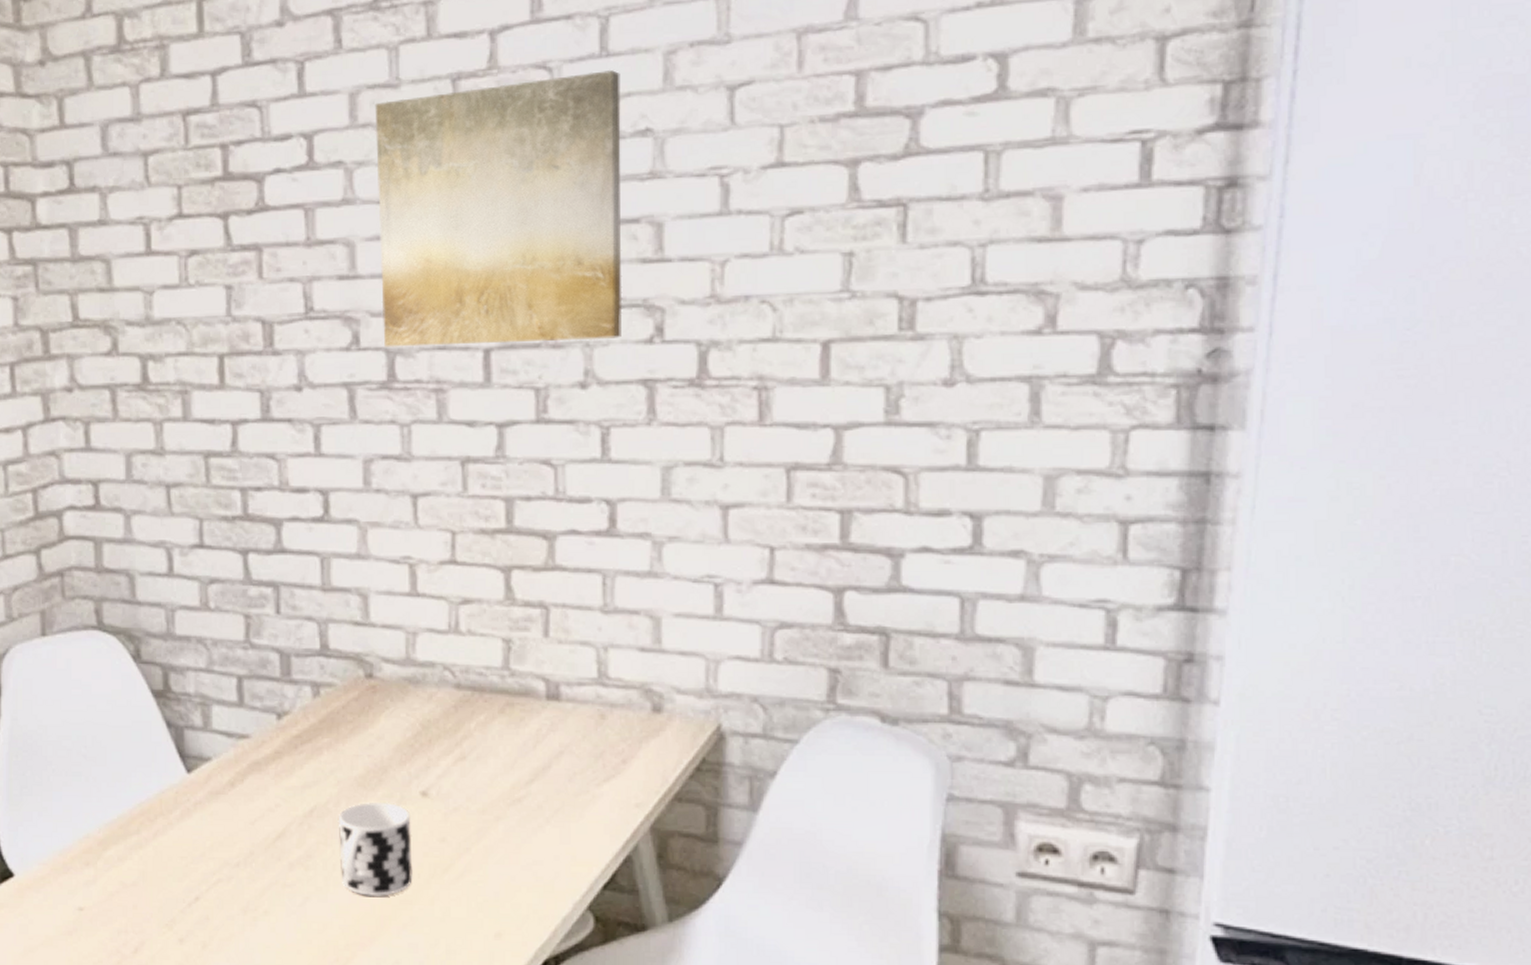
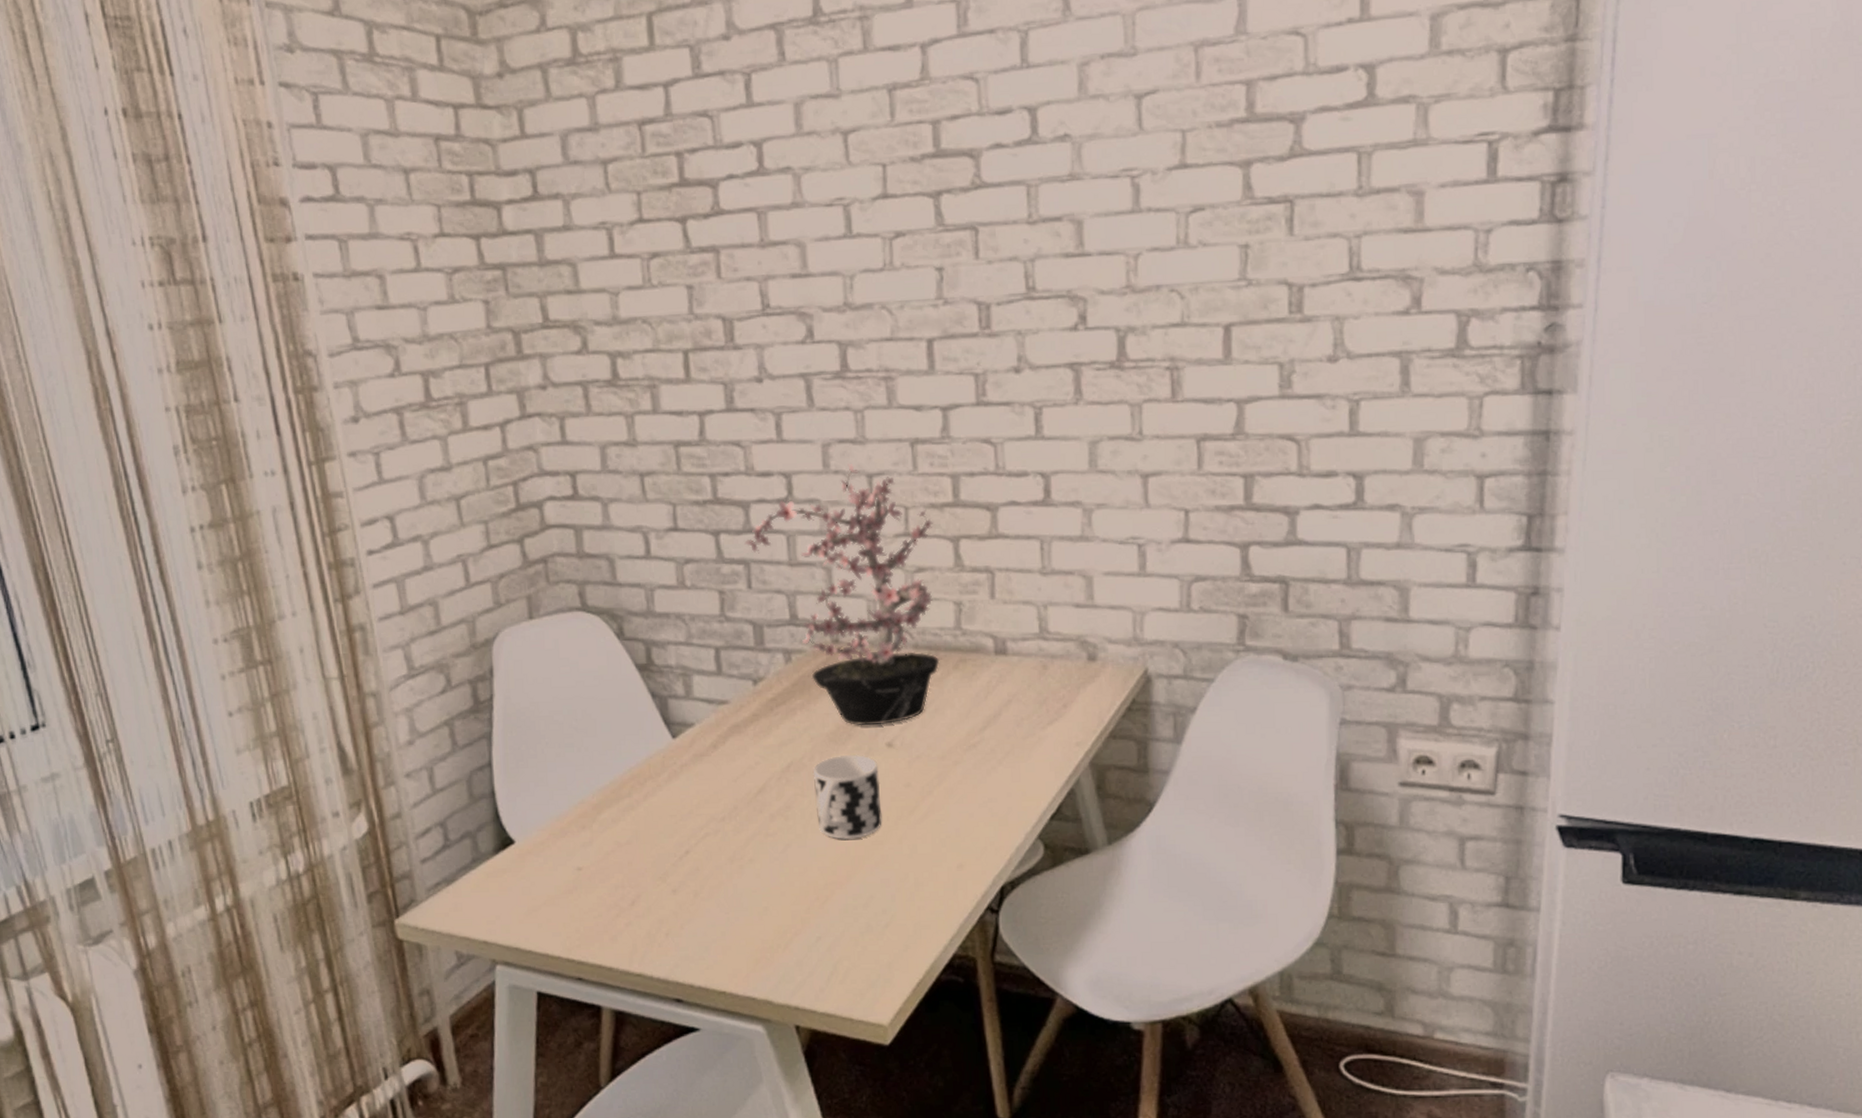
potted plant: none [275,482,484,772] -> present [744,464,940,726]
wall art: present [375,70,623,348] -> none [818,80,1050,340]

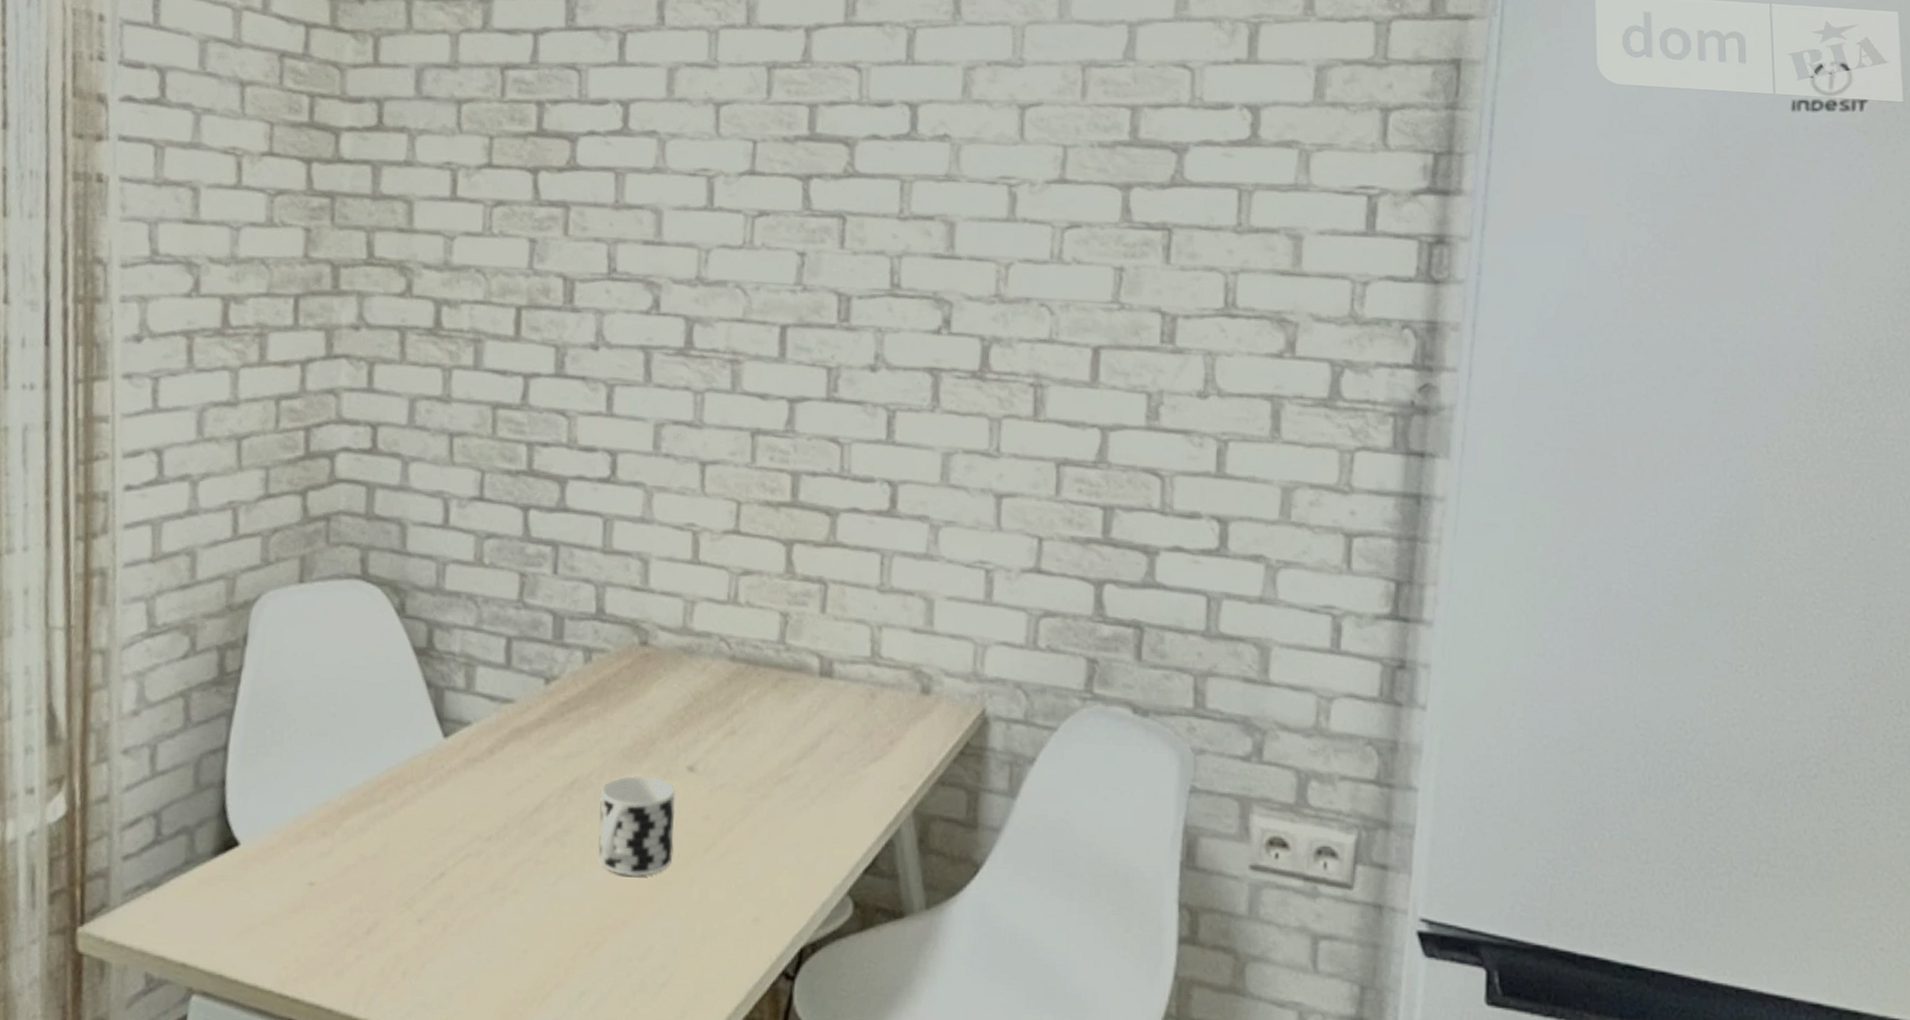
potted plant: present [744,464,940,726] -> none [556,448,767,745]

